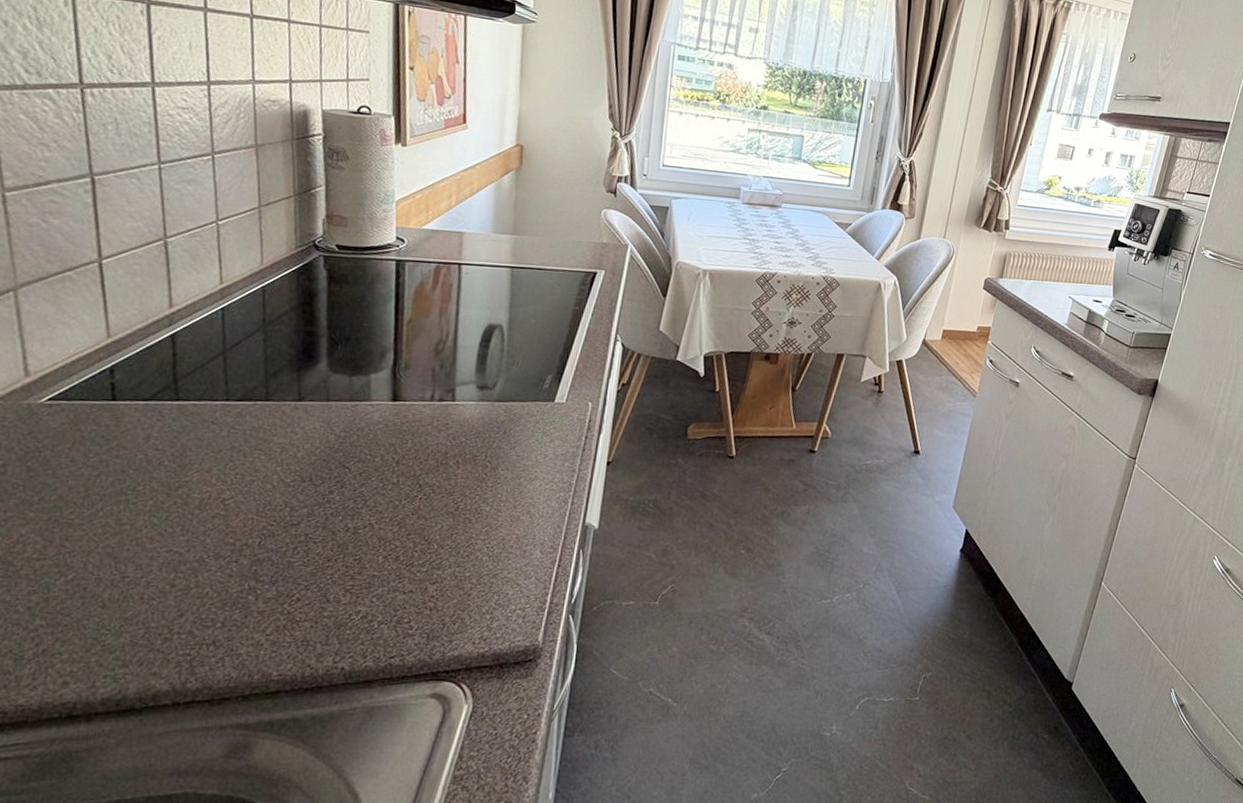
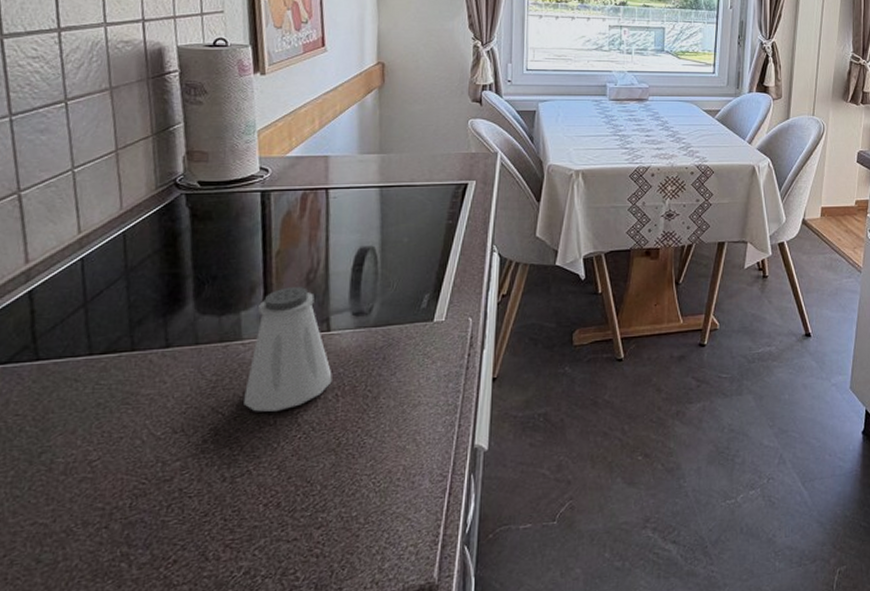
saltshaker: none [369,355,455,471] -> present [244,287,332,412]

